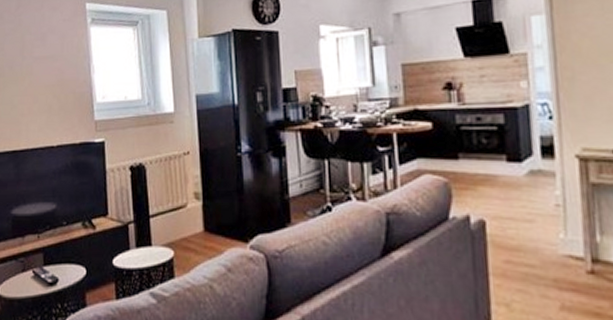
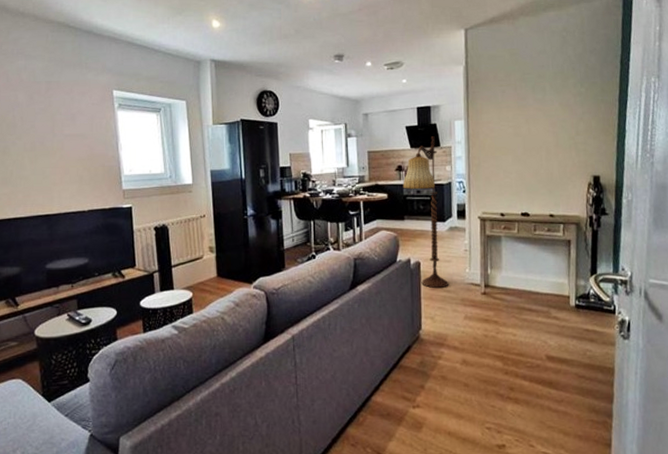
floor lamp: none [454,39,533,262] -> present [403,136,449,289]

